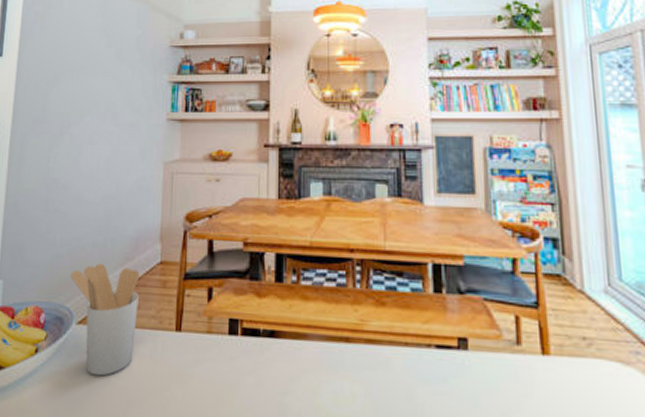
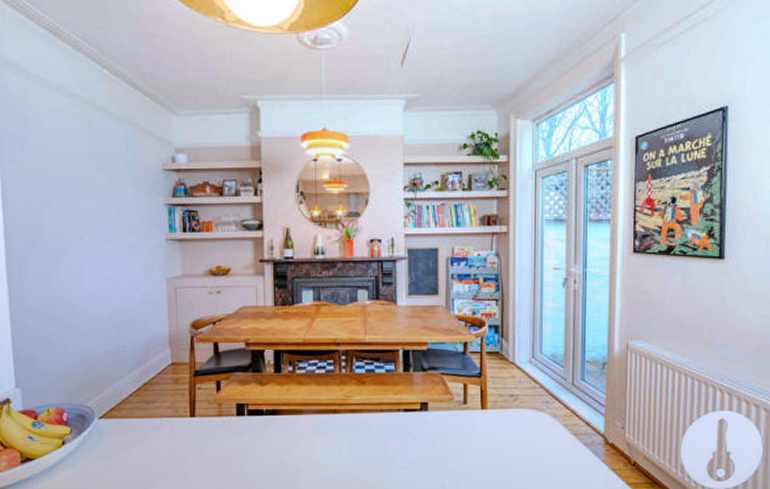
utensil holder: present [70,263,140,376] -> none [87,368,155,457]

